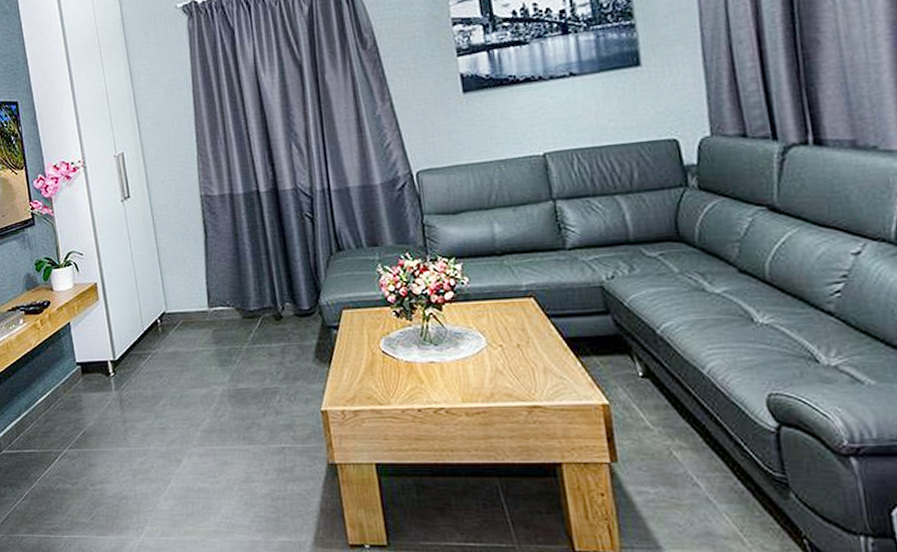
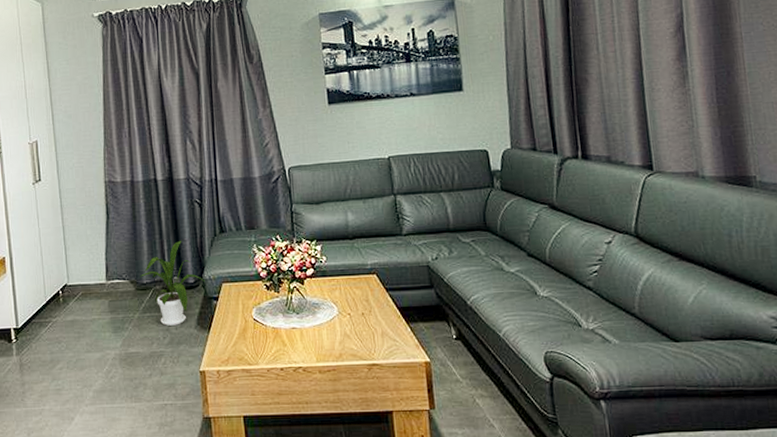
house plant: none [246,260,322,359] -> present [140,240,205,326]

